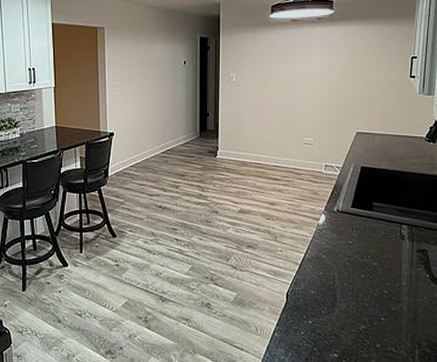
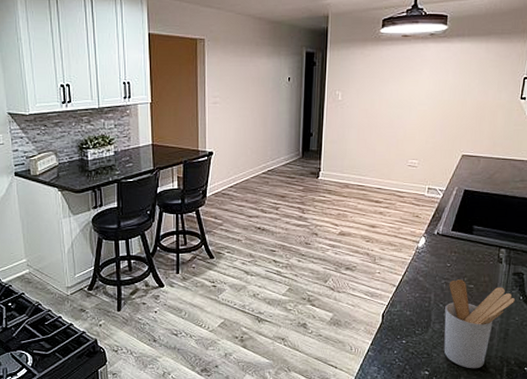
utensil holder: none [350,257,422,351] -> present [443,279,516,369]

